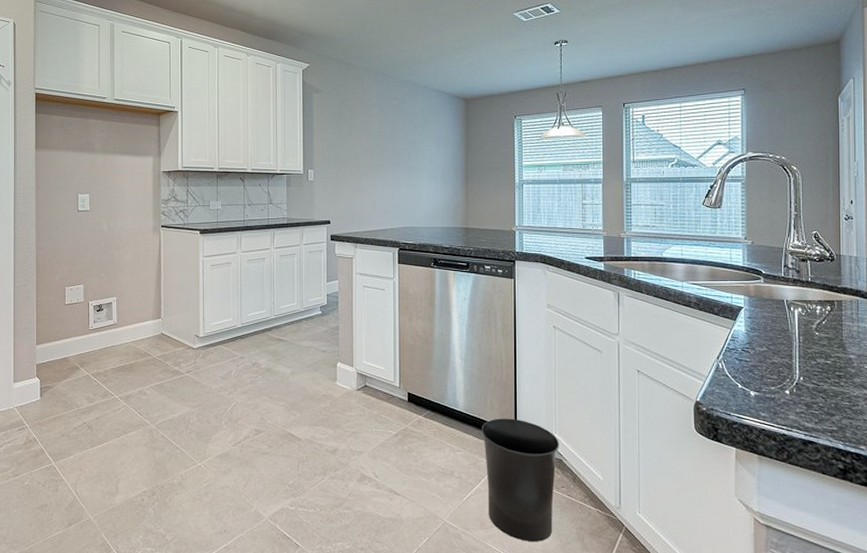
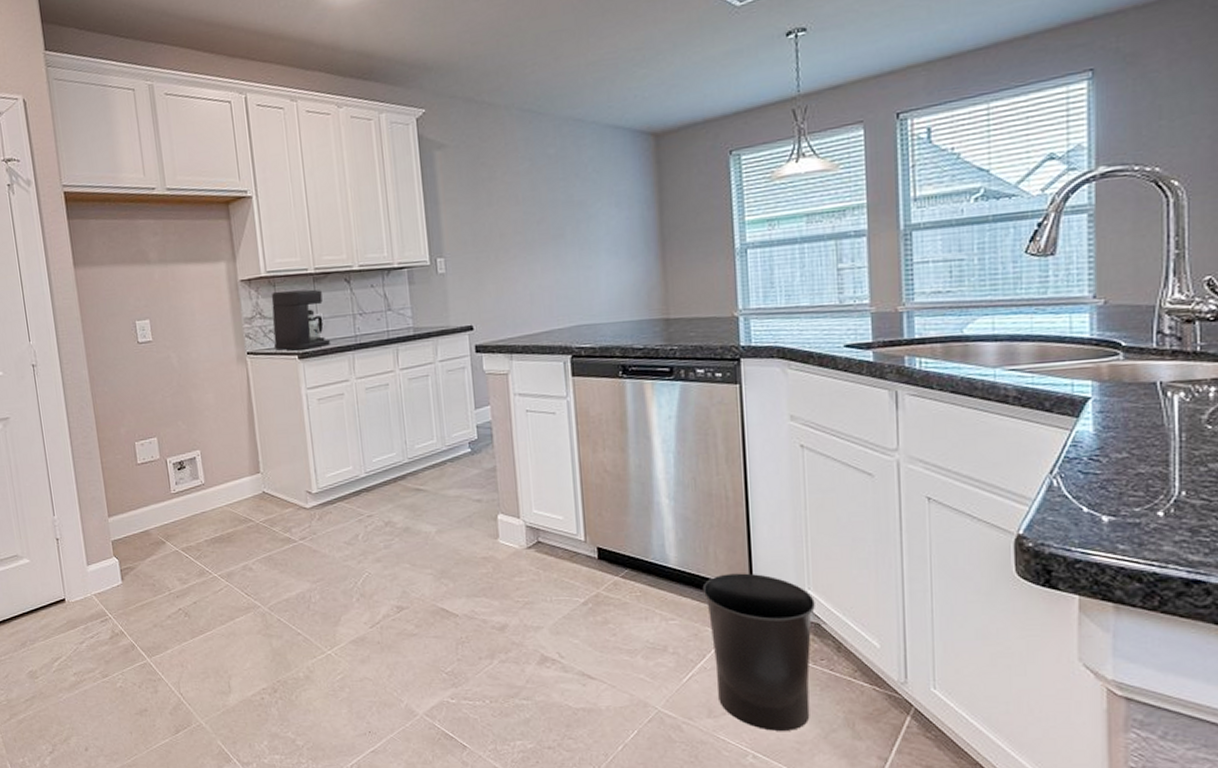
coffee maker: none [182,182,224,227] -> present [271,289,330,351]

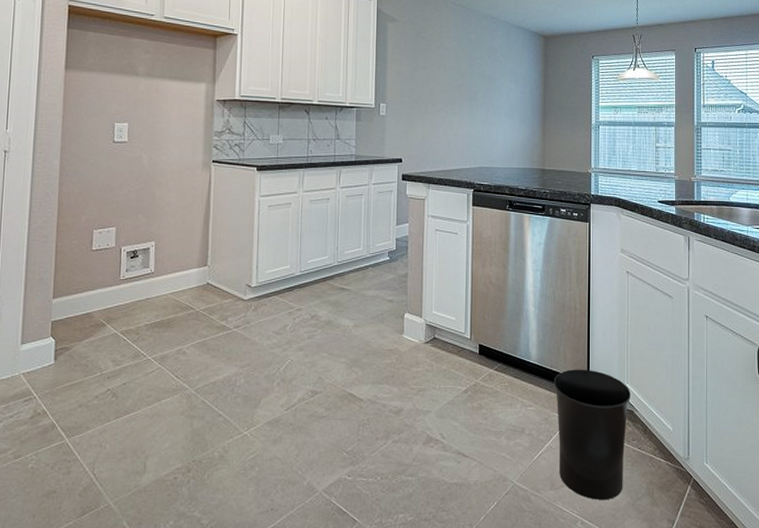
coffee maker: present [271,289,330,351] -> none [237,113,286,163]

